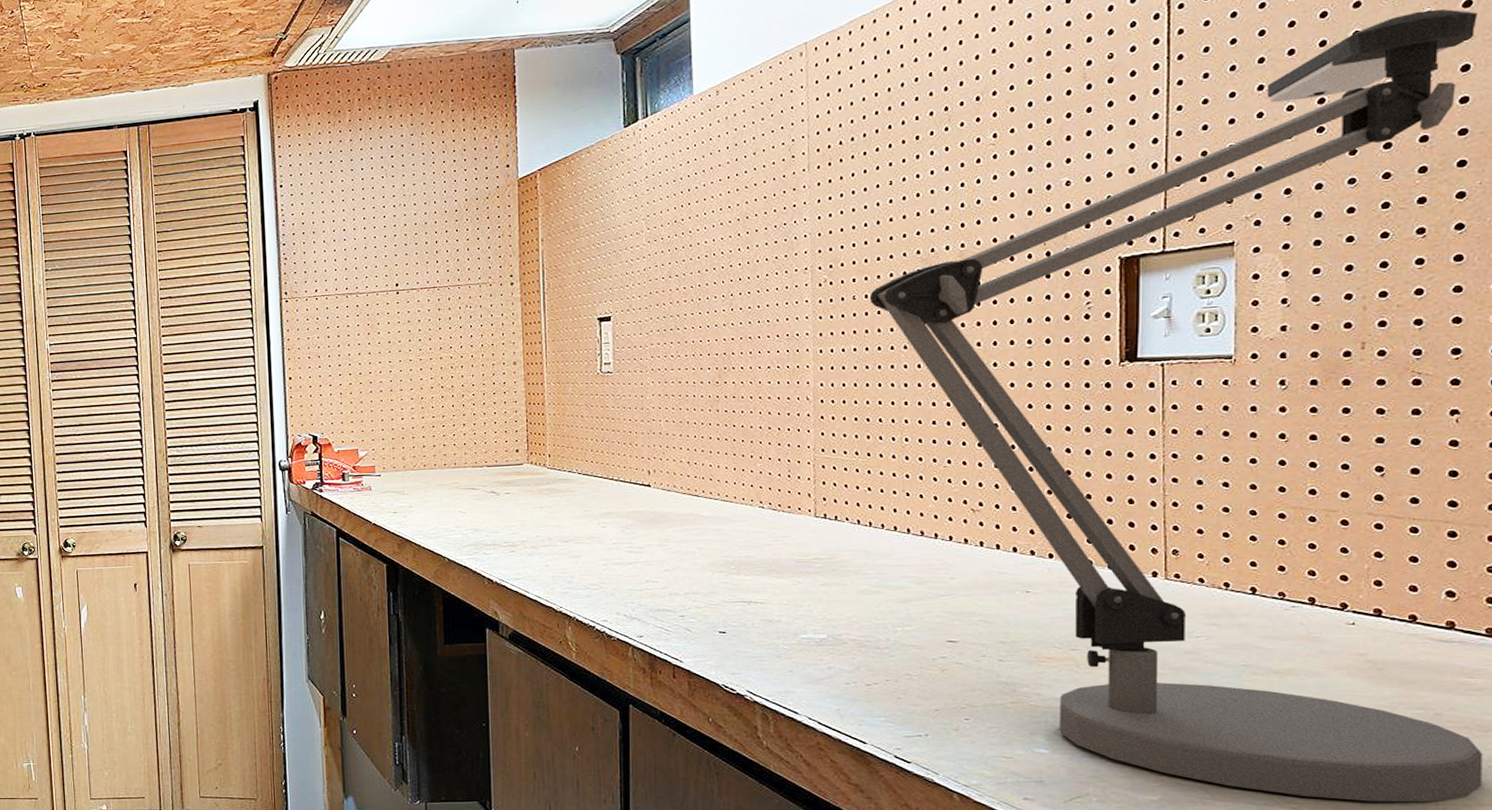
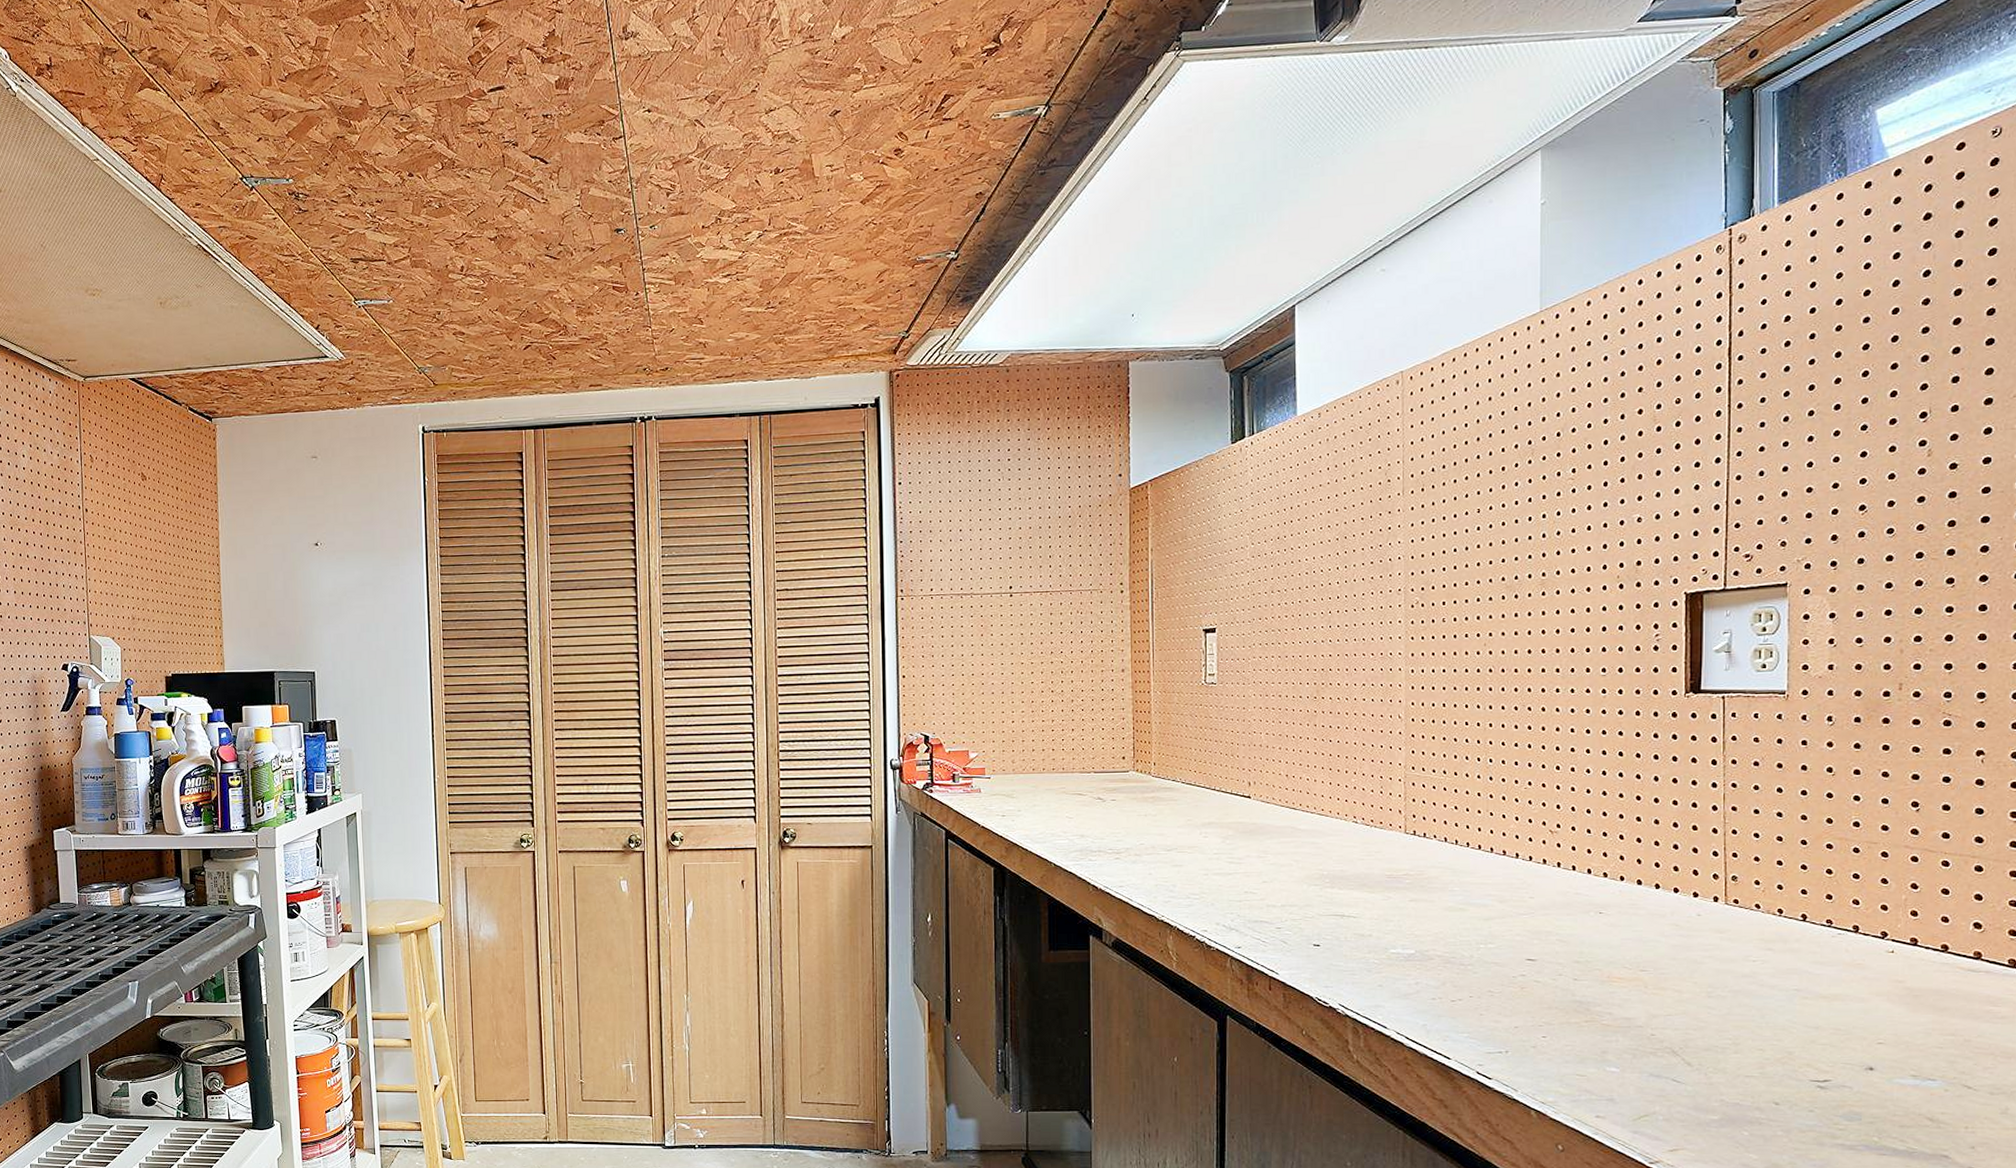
desk lamp: present [869,8,1483,802] -> none [1458,374,2006,1125]

